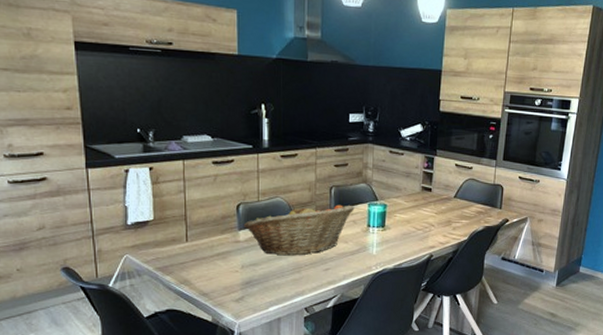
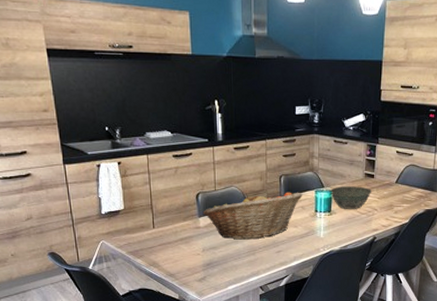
bowl: none [383,200,430,224] -> present [329,186,372,209]

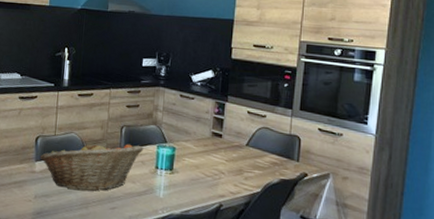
bowl: present [329,186,372,209] -> none [172,143,220,170]

